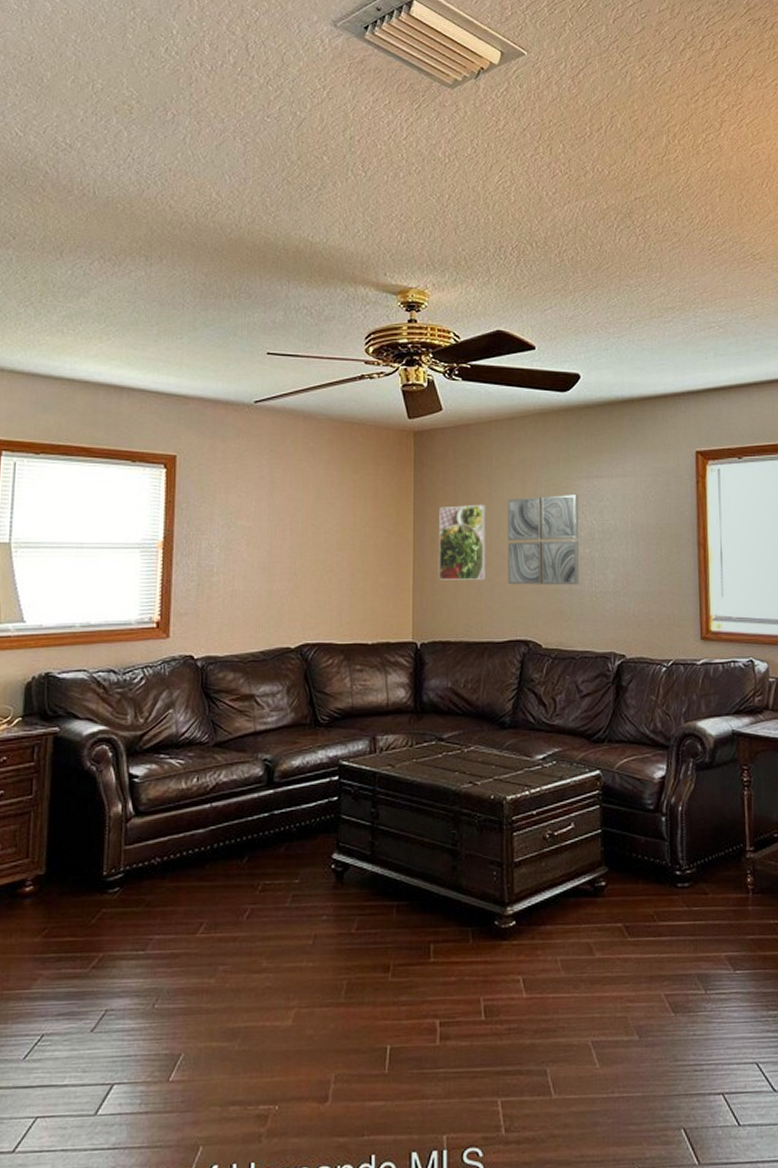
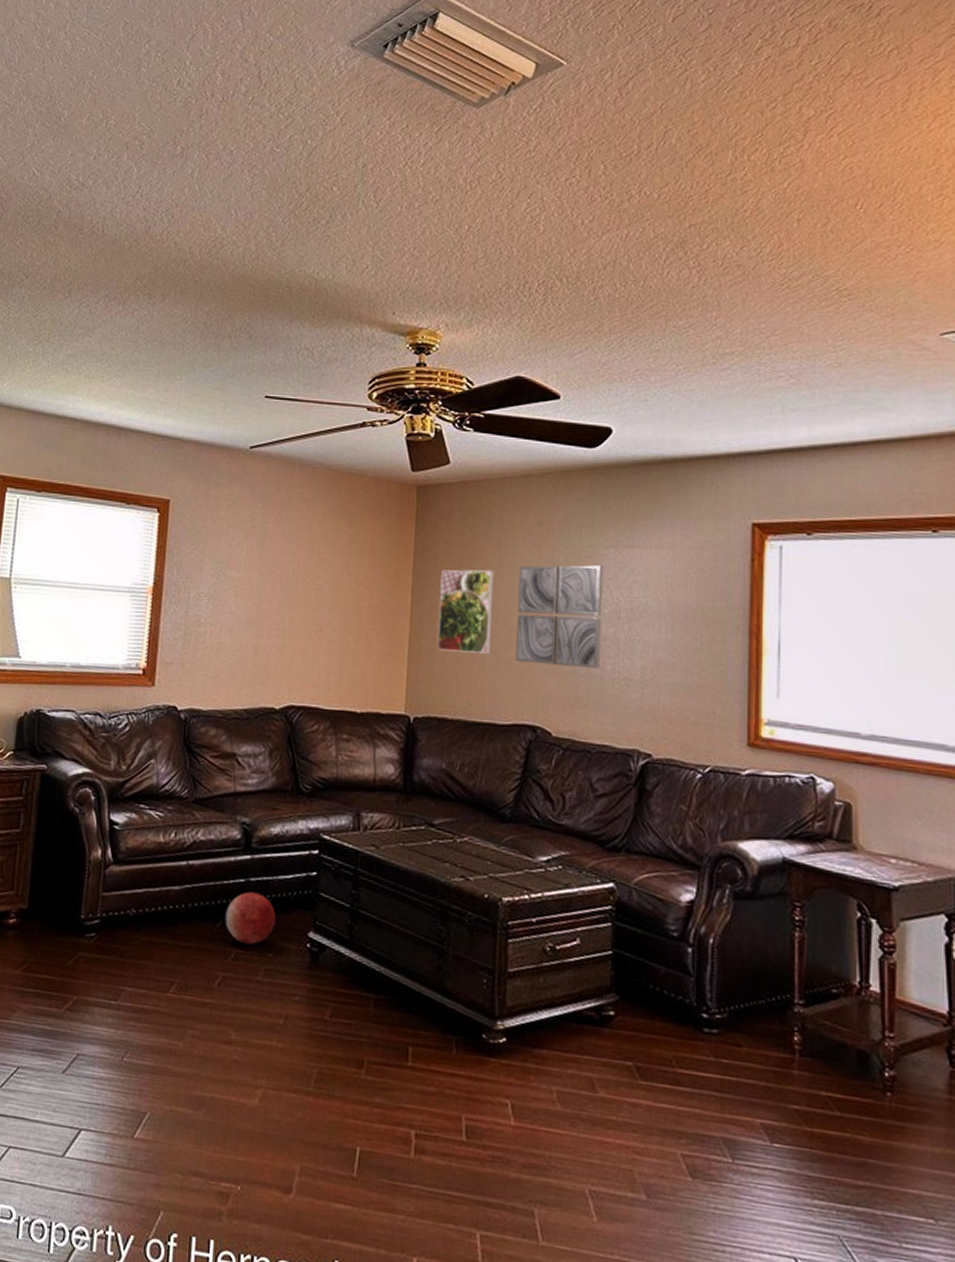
ball: none [251,824,300,875] -> present [225,892,276,945]

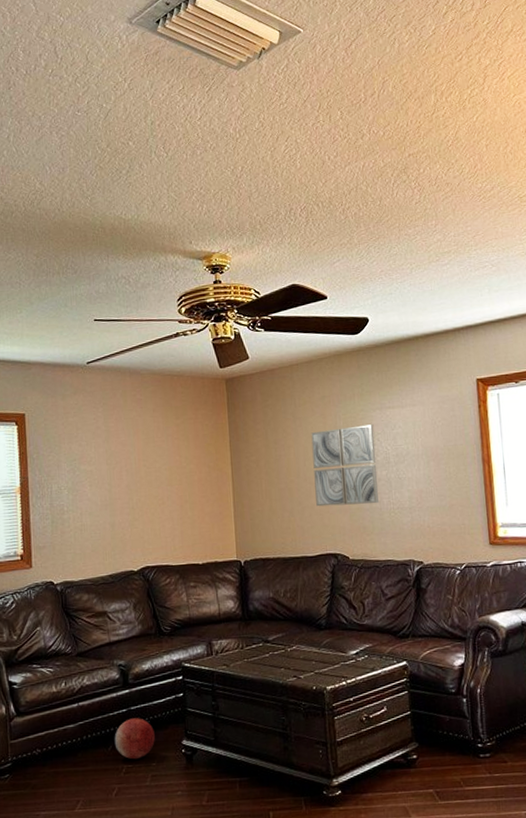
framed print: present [436,569,495,654] -> none [252,438,297,506]

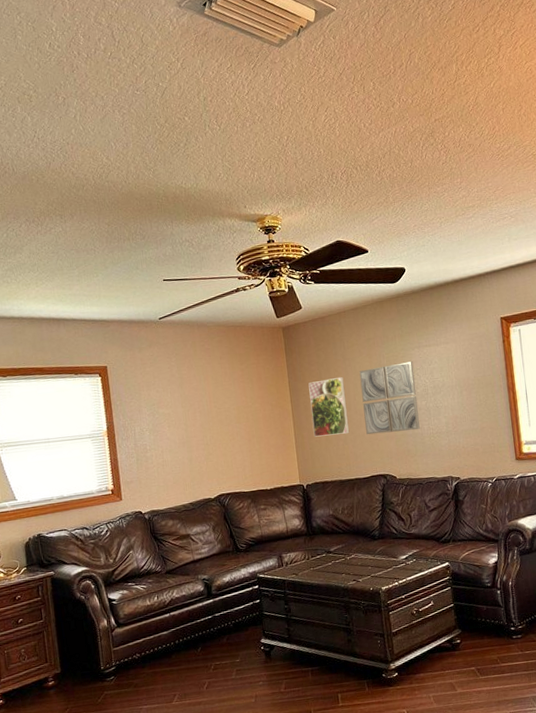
ball: present [114,718,155,760] -> none [202,622,238,658]
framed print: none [252,438,297,506] -> present [308,376,350,437]

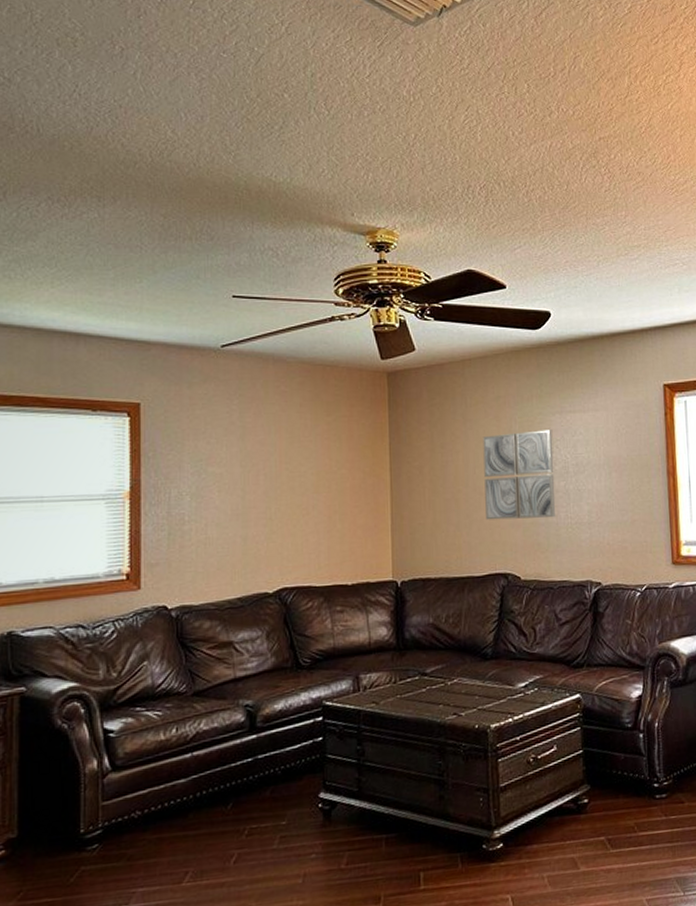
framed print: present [308,376,350,437] -> none [415,442,465,519]

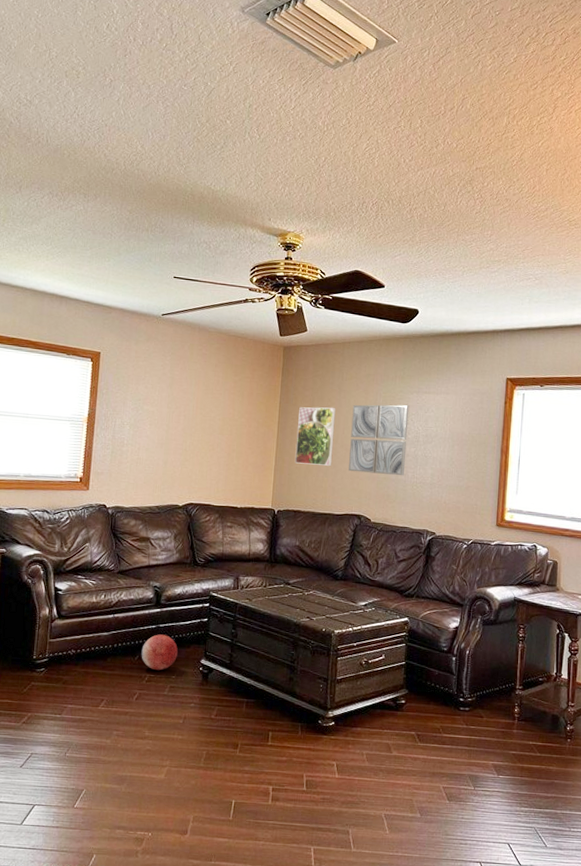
ball: none [235,768,286,819] -> present [141,634,178,671]
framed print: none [415,442,465,519] -> present [294,407,336,466]

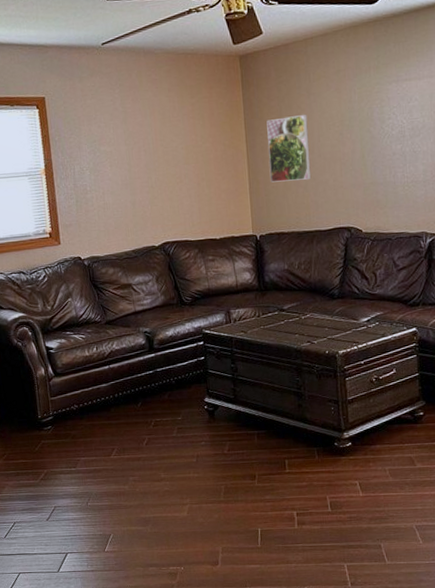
ball: present [141,634,178,671] -> none [143,378,180,415]
wall art: present [348,404,409,476] -> none [325,98,393,182]

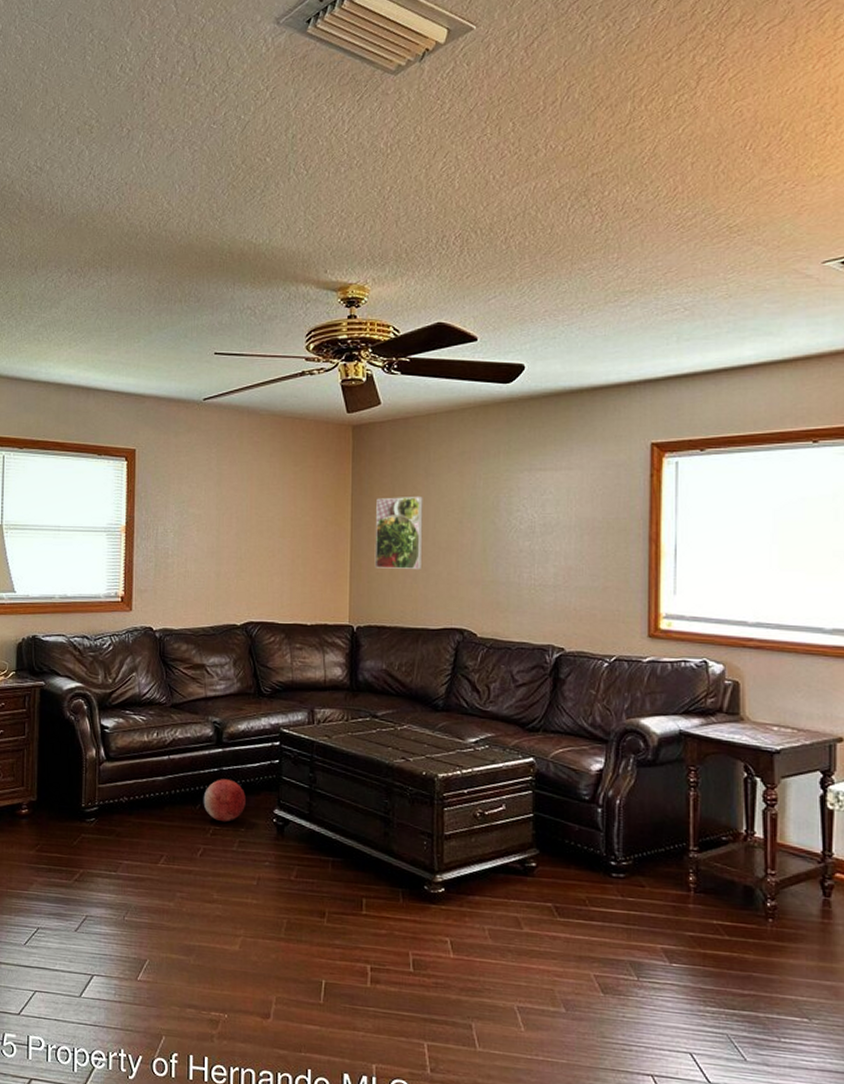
ball: none [143,378,180,415] -> present [203,779,246,822]

